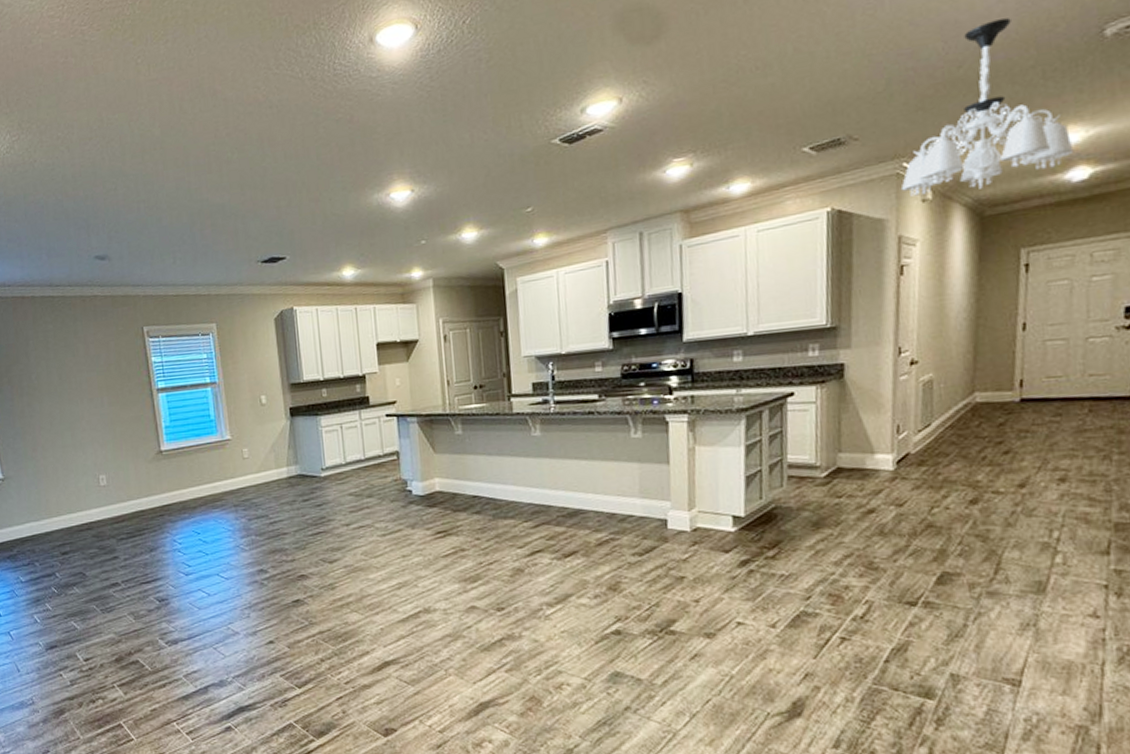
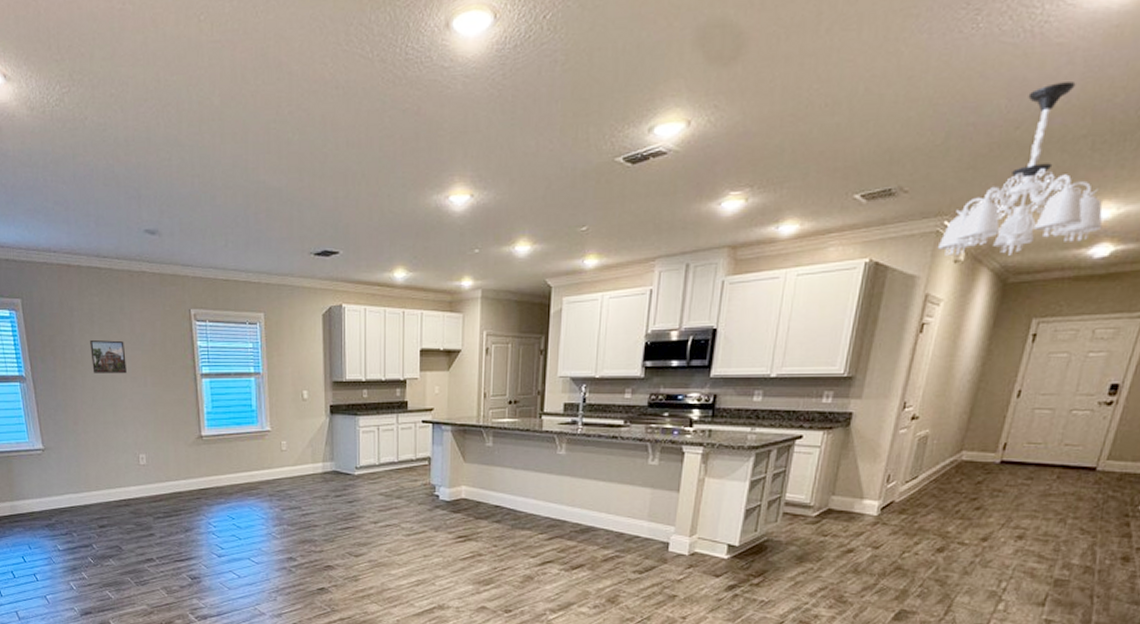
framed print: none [46,364,83,398] -> present [90,340,127,374]

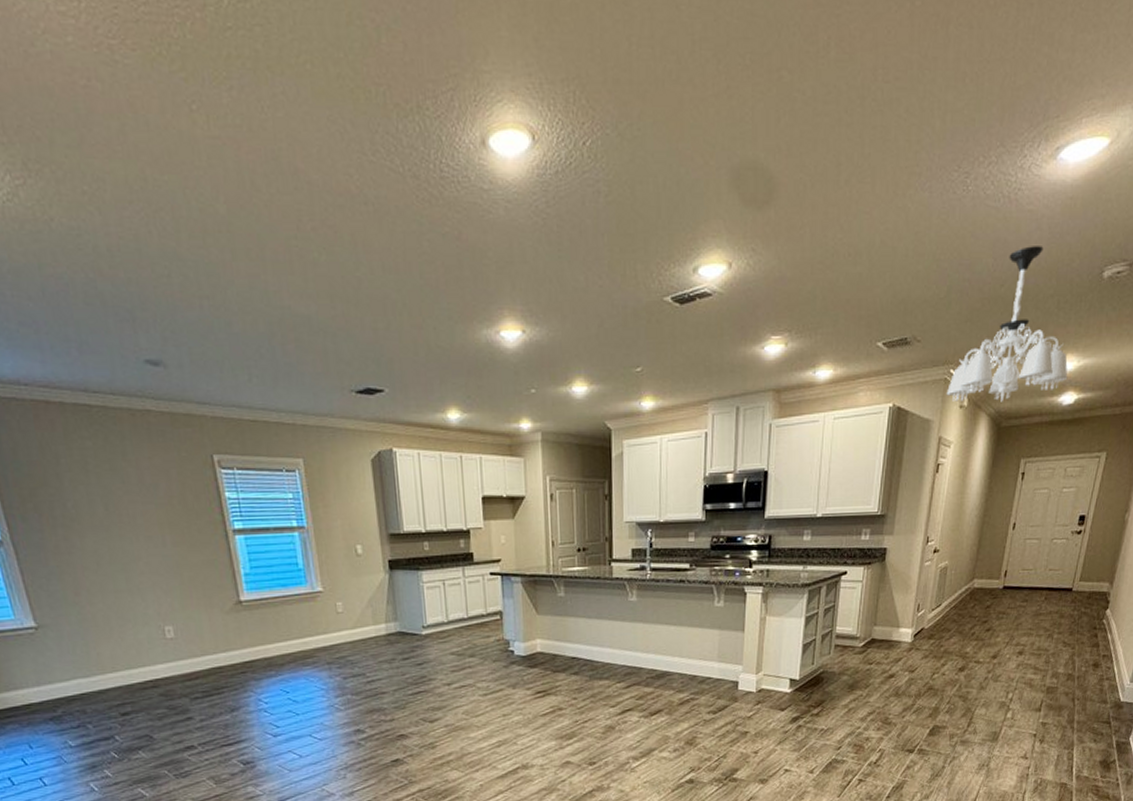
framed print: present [90,340,127,374] -> none [86,492,138,533]

